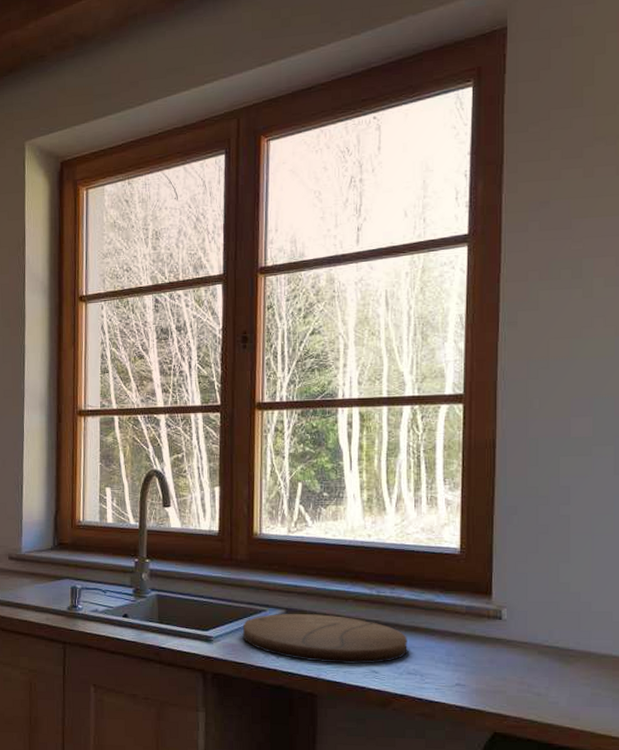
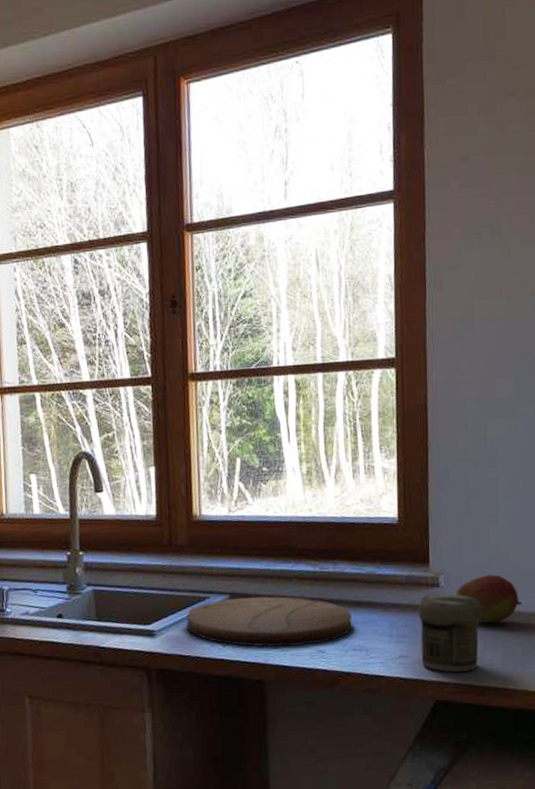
jar: none [478,626,547,707] -> present [418,593,481,673]
fruit: none [520,612,594,661] -> present [456,574,522,624]

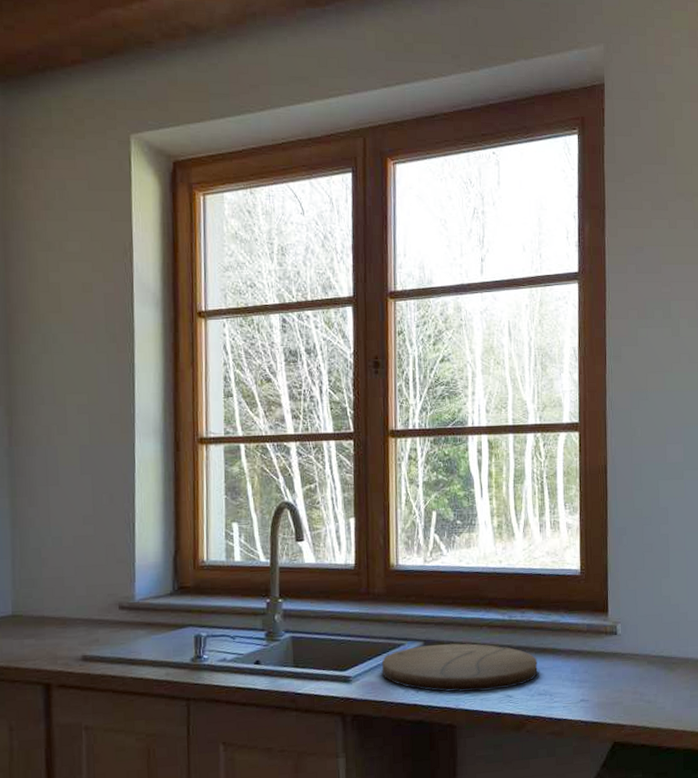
jar: present [418,593,481,673] -> none [598,641,655,715]
fruit: present [456,574,522,624] -> none [632,623,691,669]

